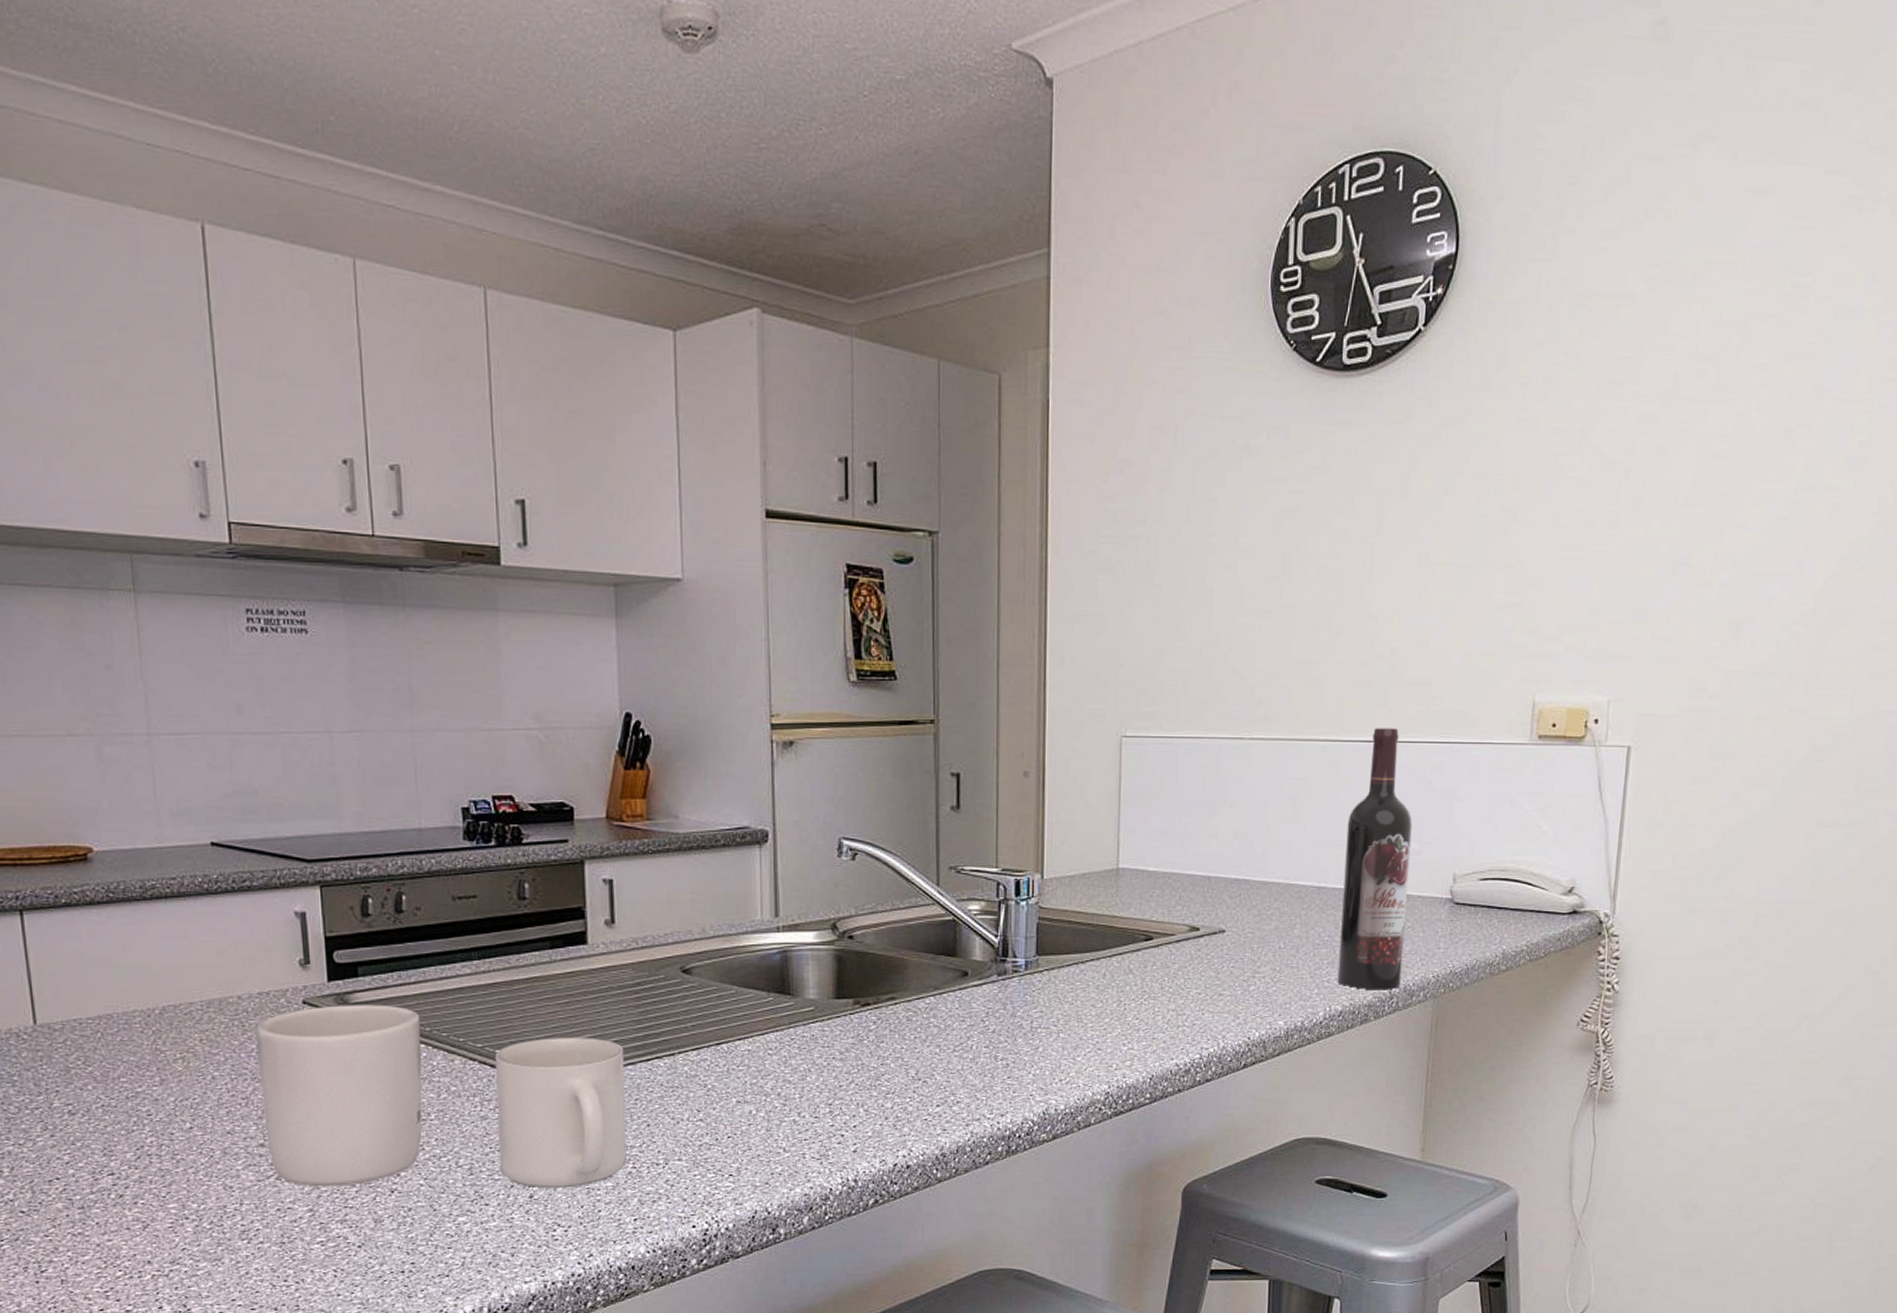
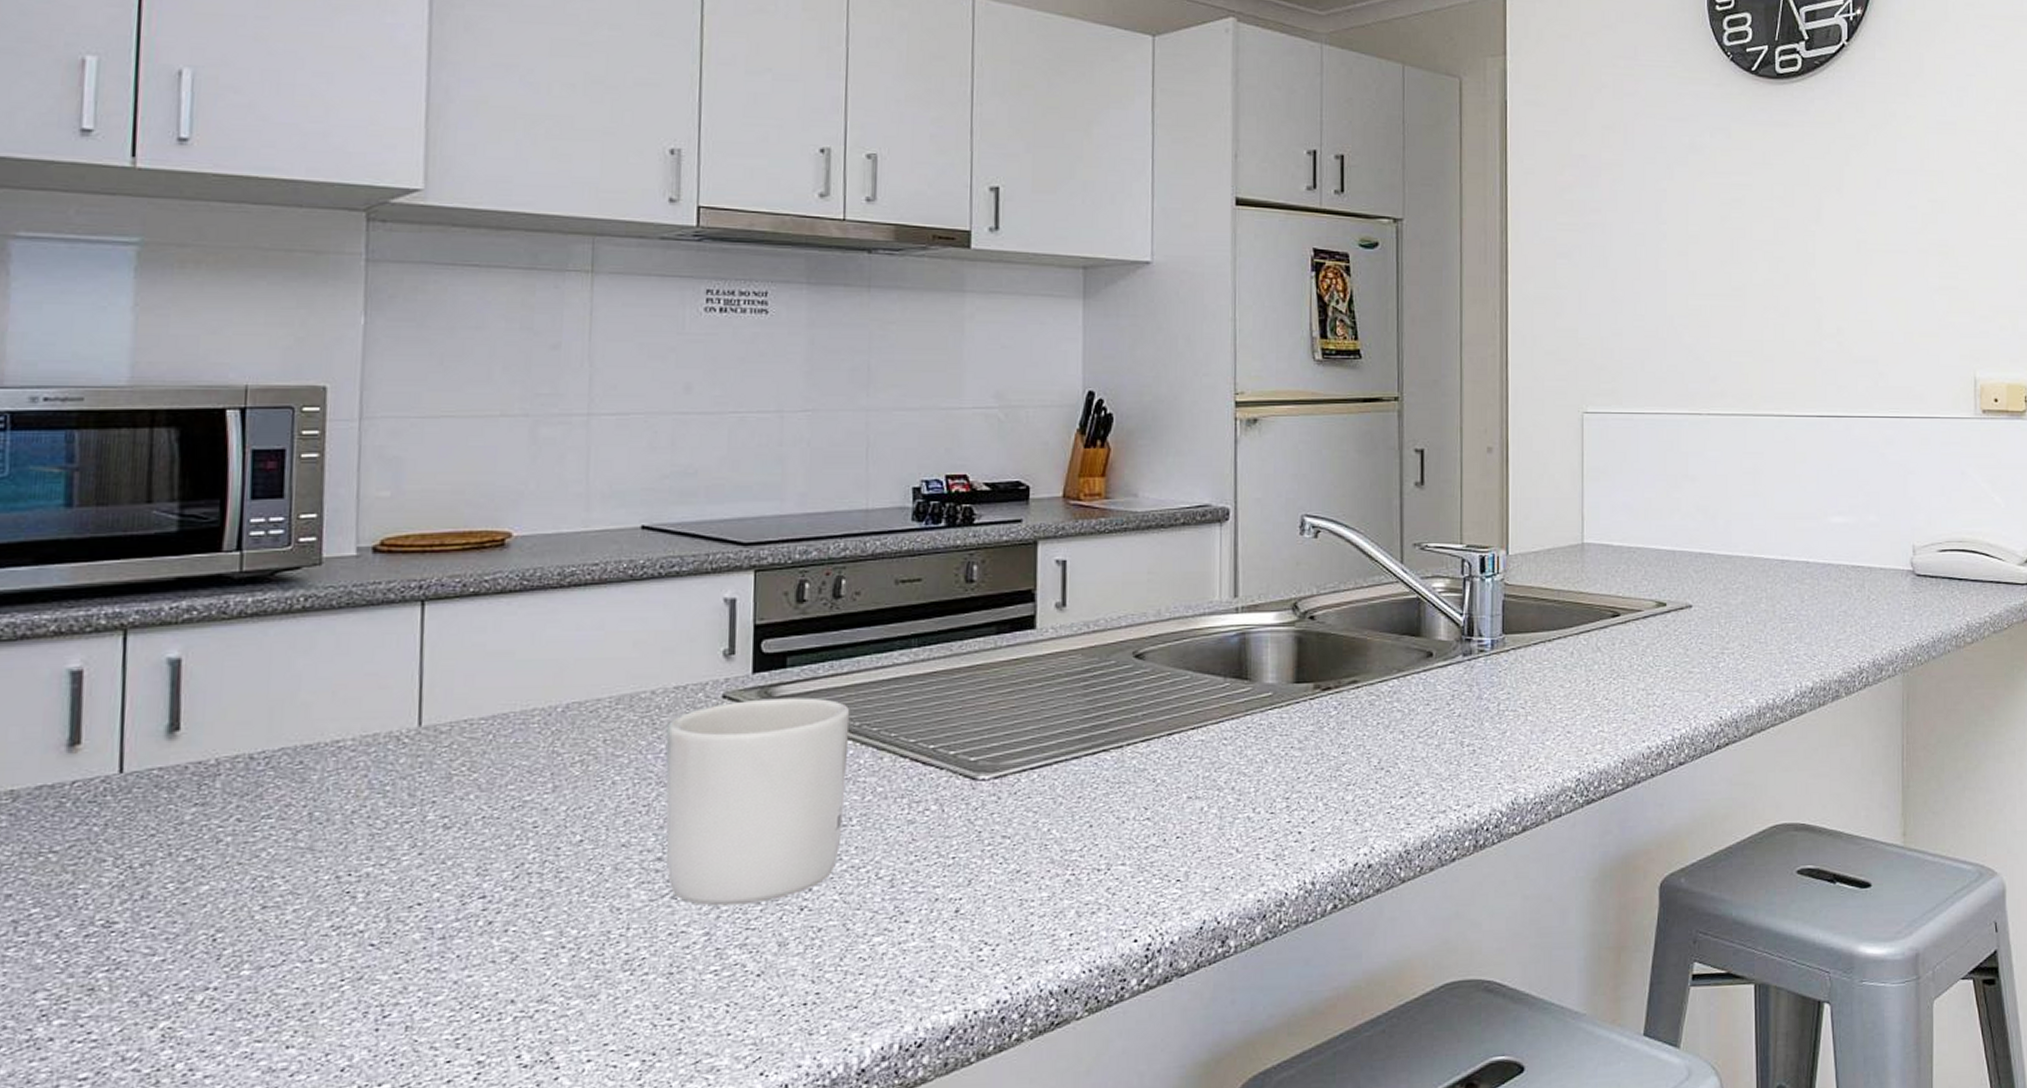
cup: present [495,1038,627,1189] -> none [924,730,1069,902]
wine bottle: present [1337,728,1413,990] -> none [1805,403,1870,665]

